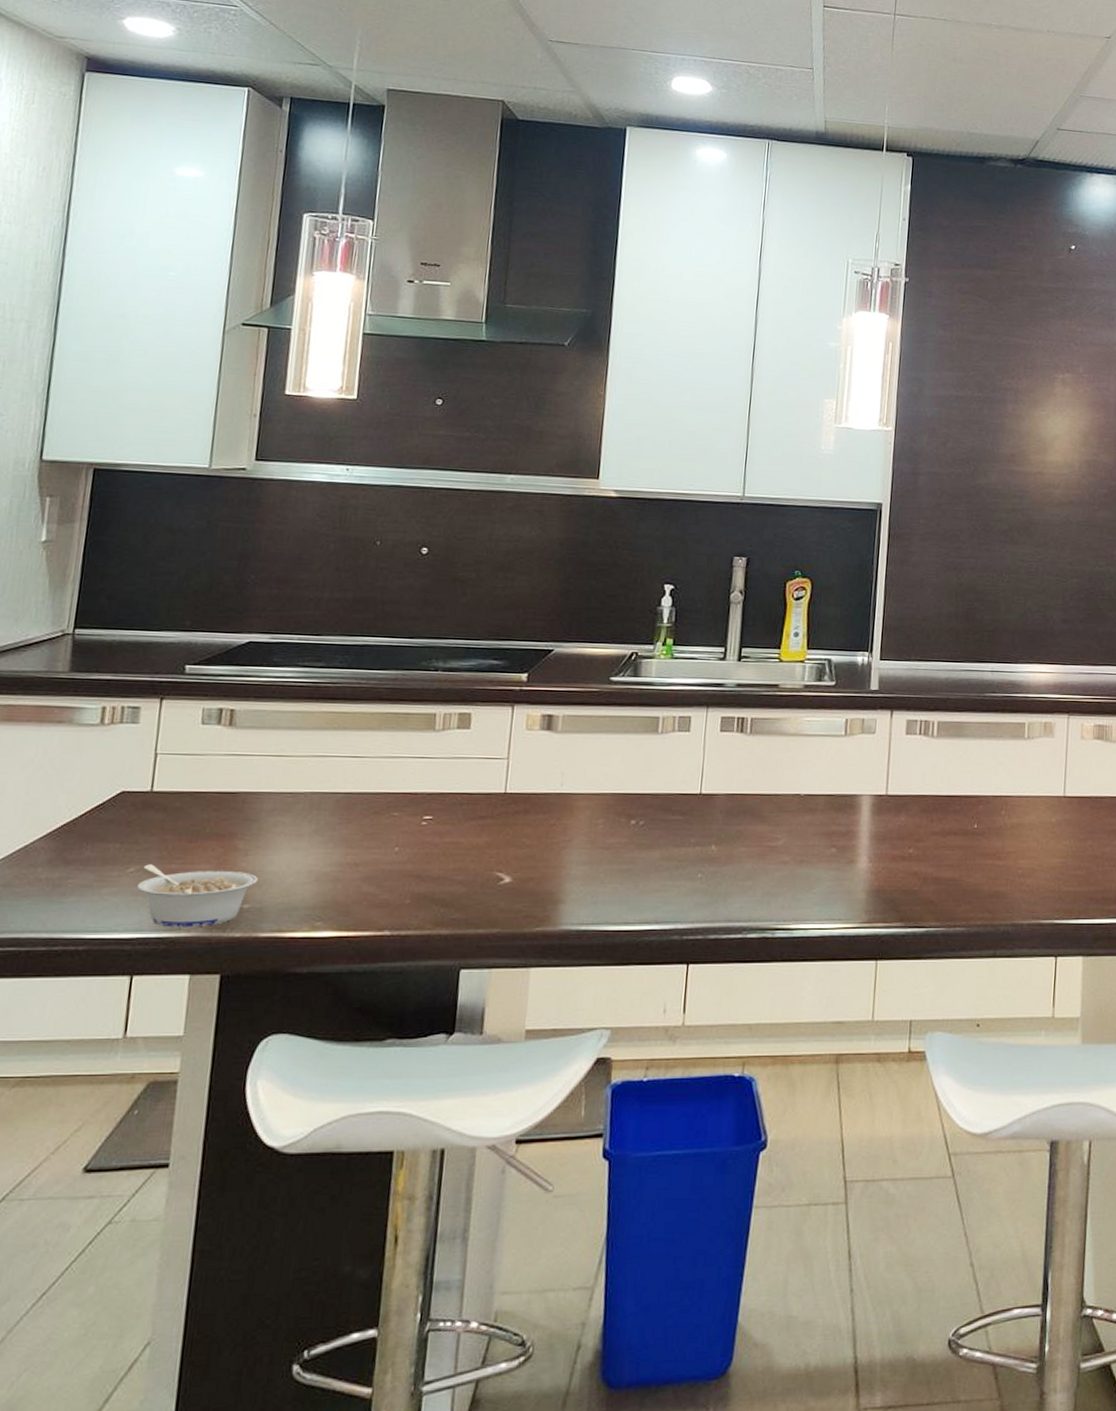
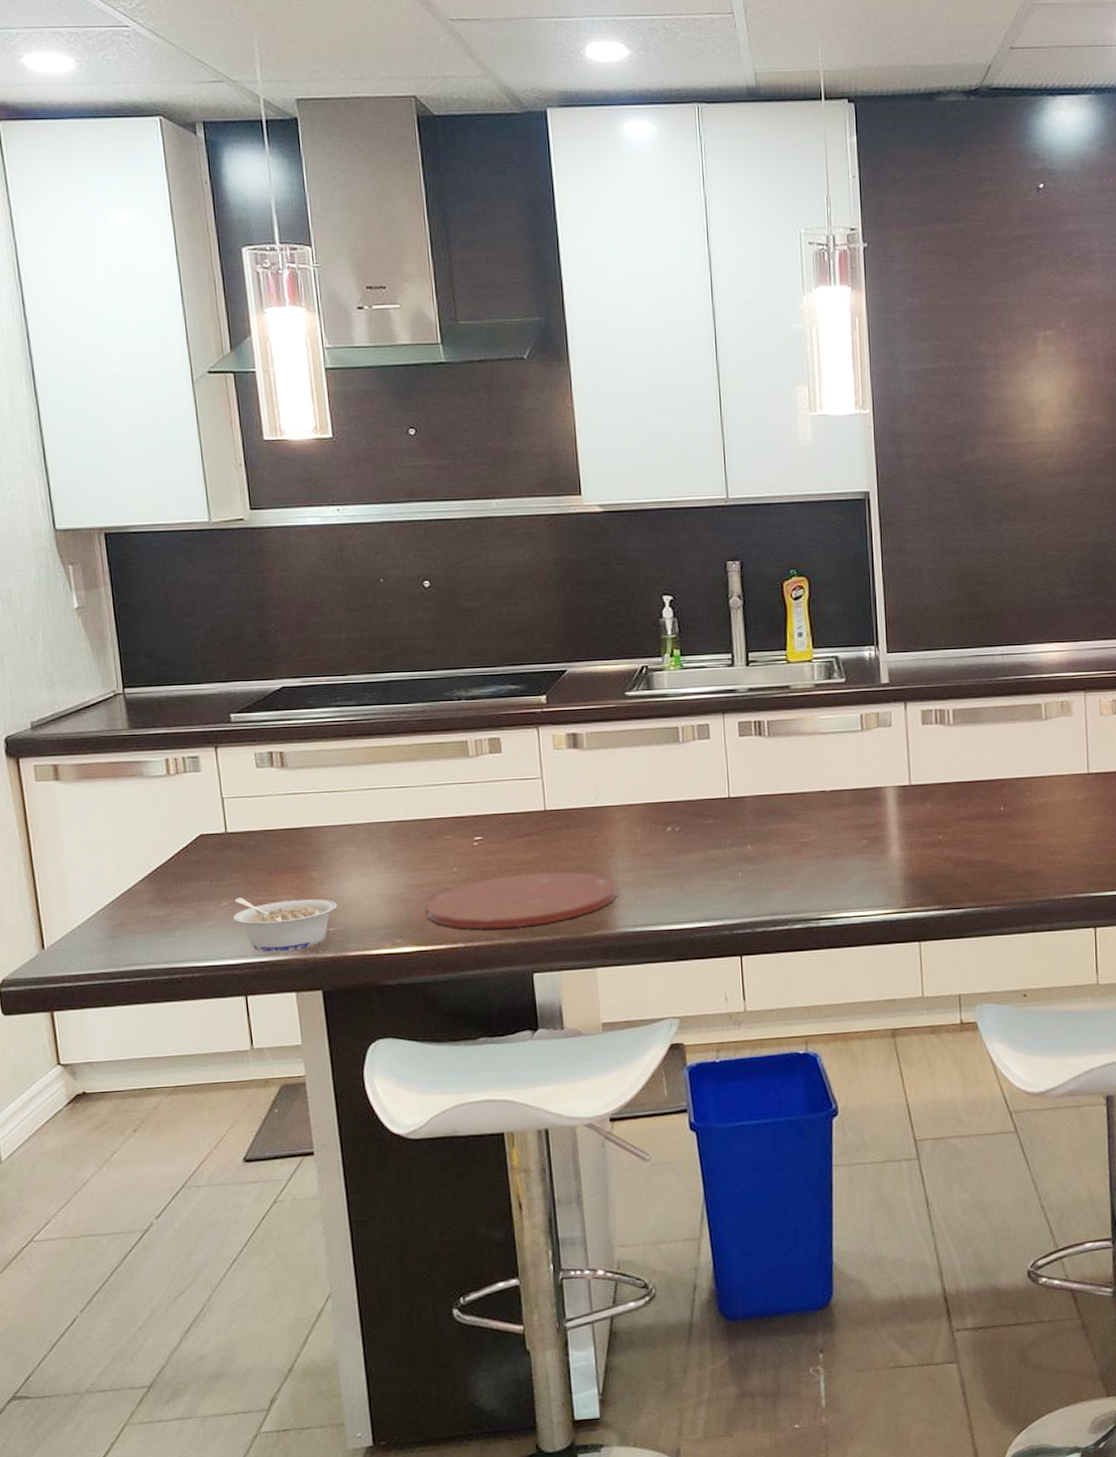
plate: none [356,859,568,918] -> present [426,872,618,930]

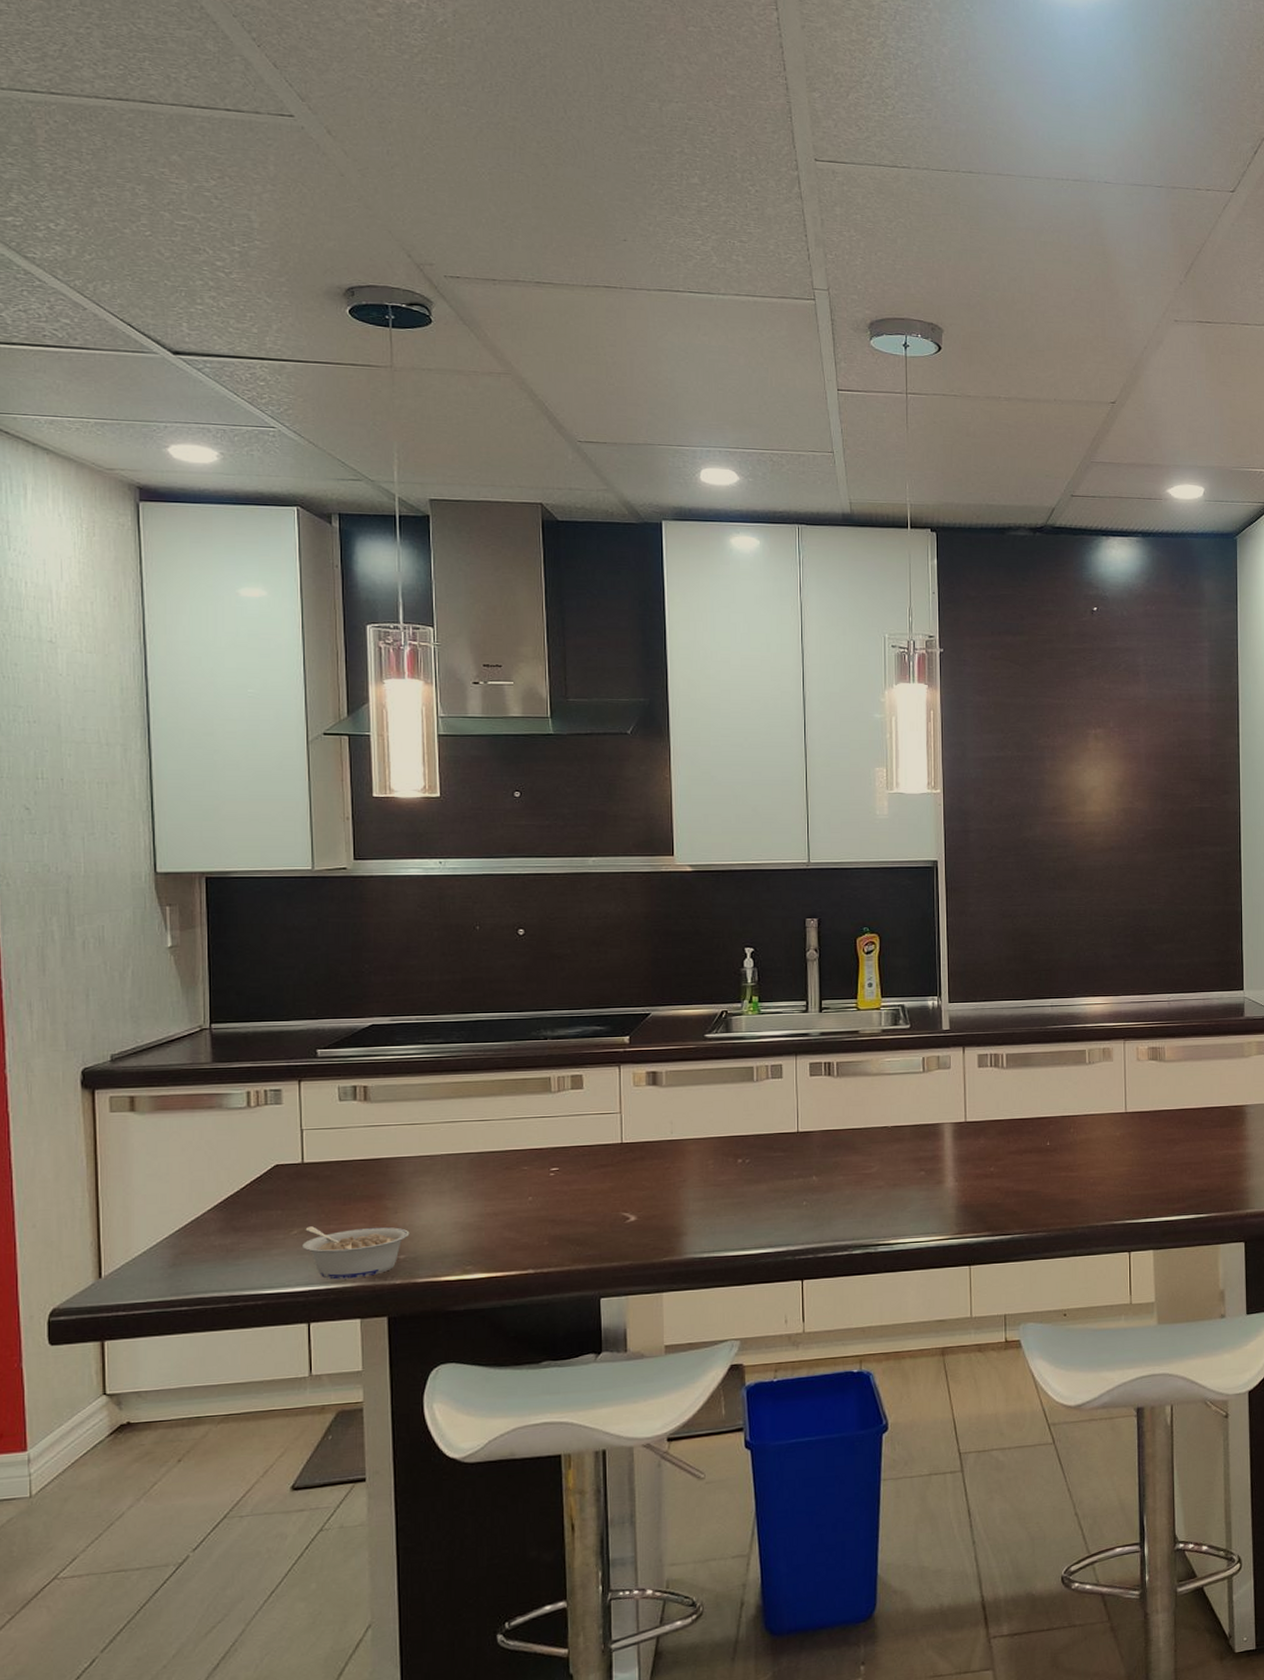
plate: present [426,872,618,930] -> none [499,1201,687,1256]

